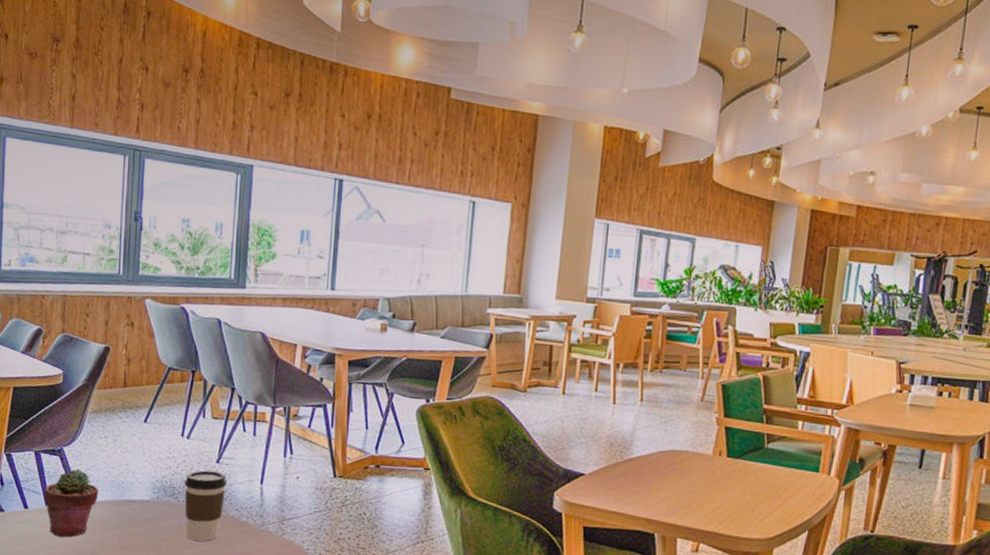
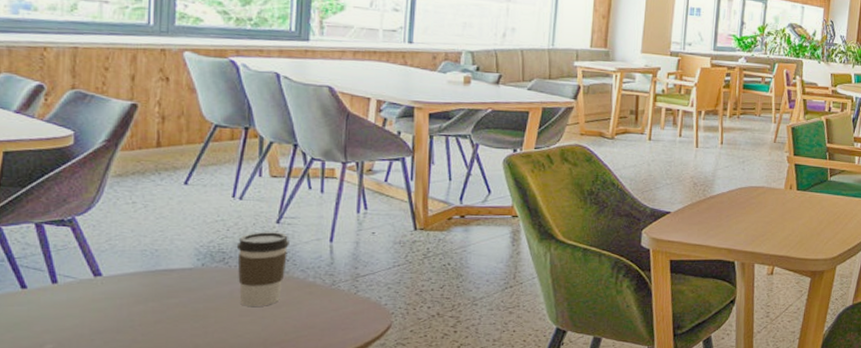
potted succulent: present [44,468,99,537] -> none [49,239,126,317]

